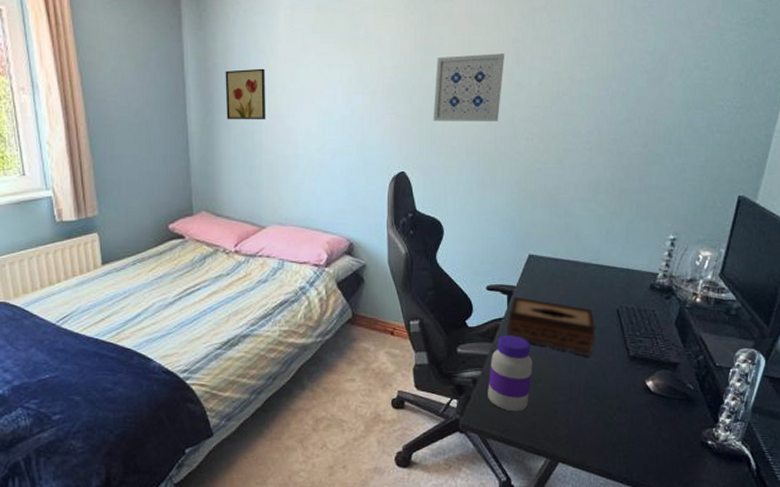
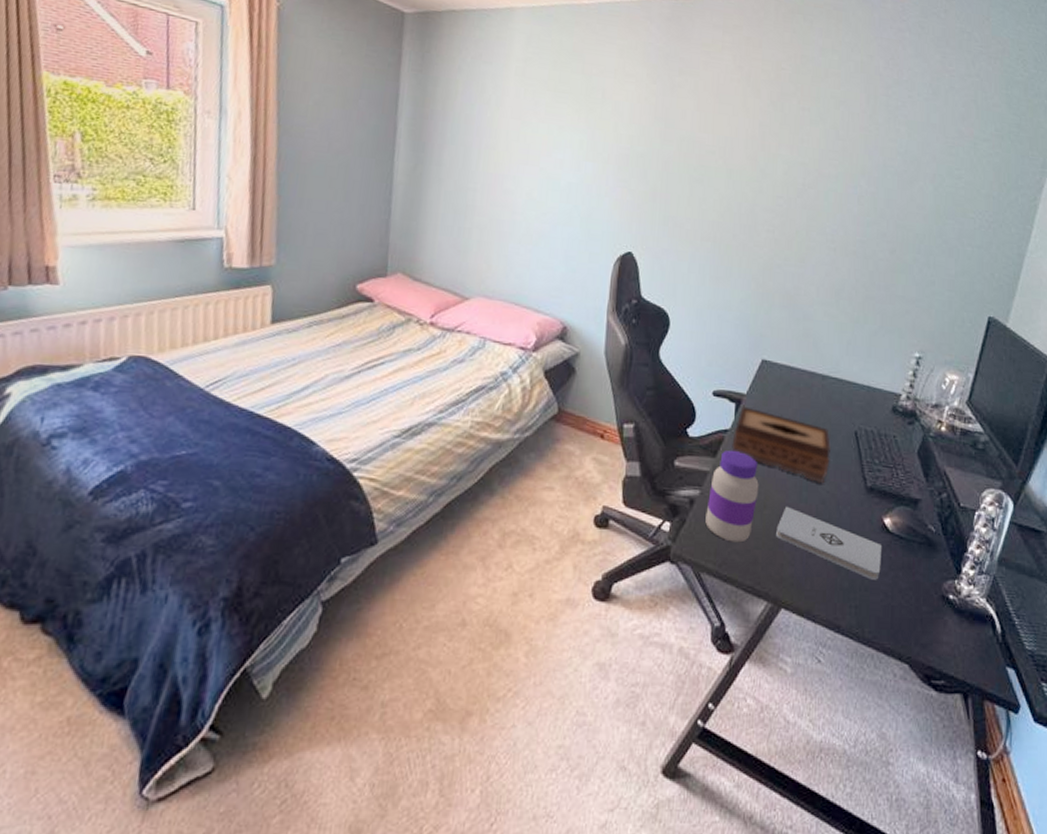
wall art: present [225,68,266,120] -> none [439,119,488,179]
wall art: present [433,53,504,122] -> none [667,132,749,208]
notepad: none [550,379,646,434] -> present [776,507,883,580]

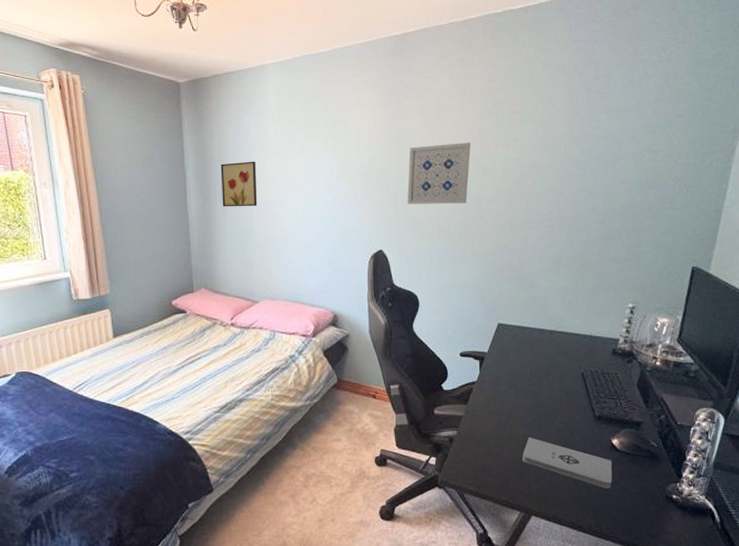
wall art: none [439,119,488,179] -> present [220,161,258,207]
wall art: none [667,132,749,208] -> present [407,143,471,204]
jar: present [705,450,759,543] -> none [463,397,505,469]
tissue box: present [732,406,831,484] -> none [479,362,563,417]

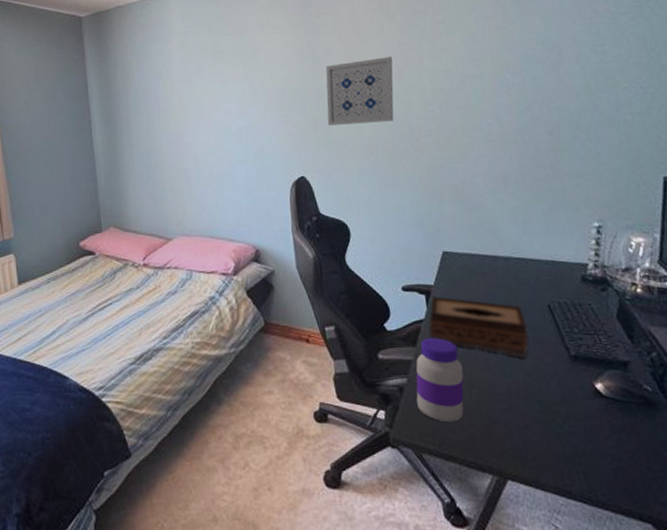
wall art: present [220,161,258,207] -> none [126,90,167,140]
jar: none [463,397,505,469] -> present [416,337,464,423]
tissue box: none [479,362,563,417] -> present [429,296,529,358]
notepad: present [522,438,613,488] -> none [487,384,602,444]

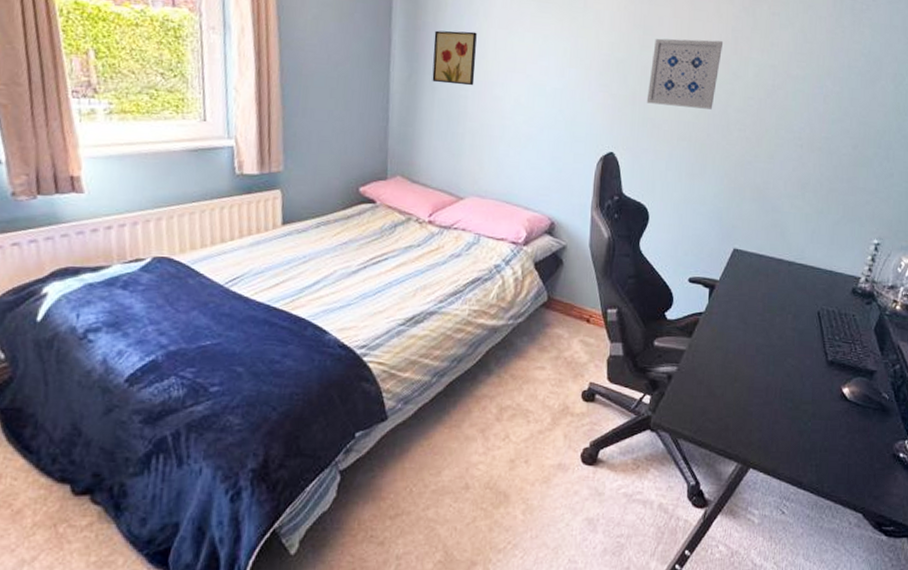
wall art: none [126,90,167,140] -> present [432,30,477,86]
jar: present [416,337,464,423] -> none [682,330,730,412]
tissue box: present [429,296,529,358] -> none [706,291,795,359]

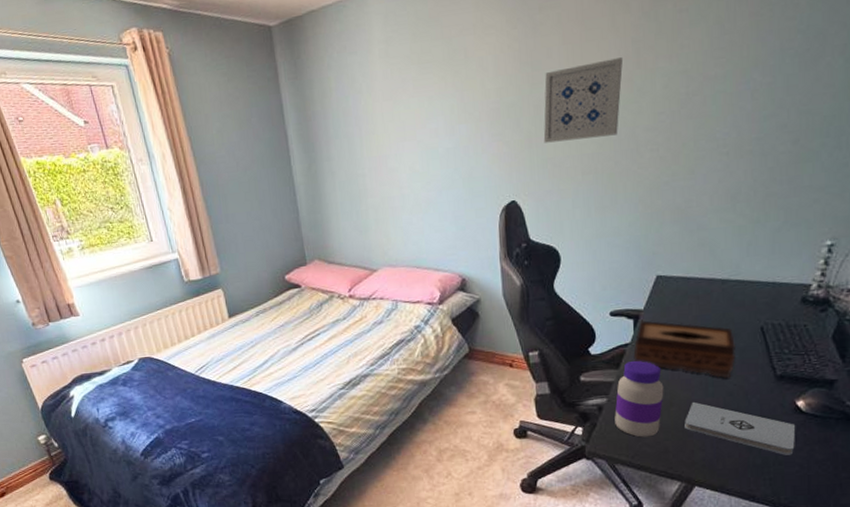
wall art: present [432,30,477,86] -> none [324,110,369,168]
jar: none [682,330,730,412] -> present [615,360,664,437]
tissue box: none [706,291,795,359] -> present [633,320,736,379]
notepad: none [746,380,841,442] -> present [684,402,796,455]

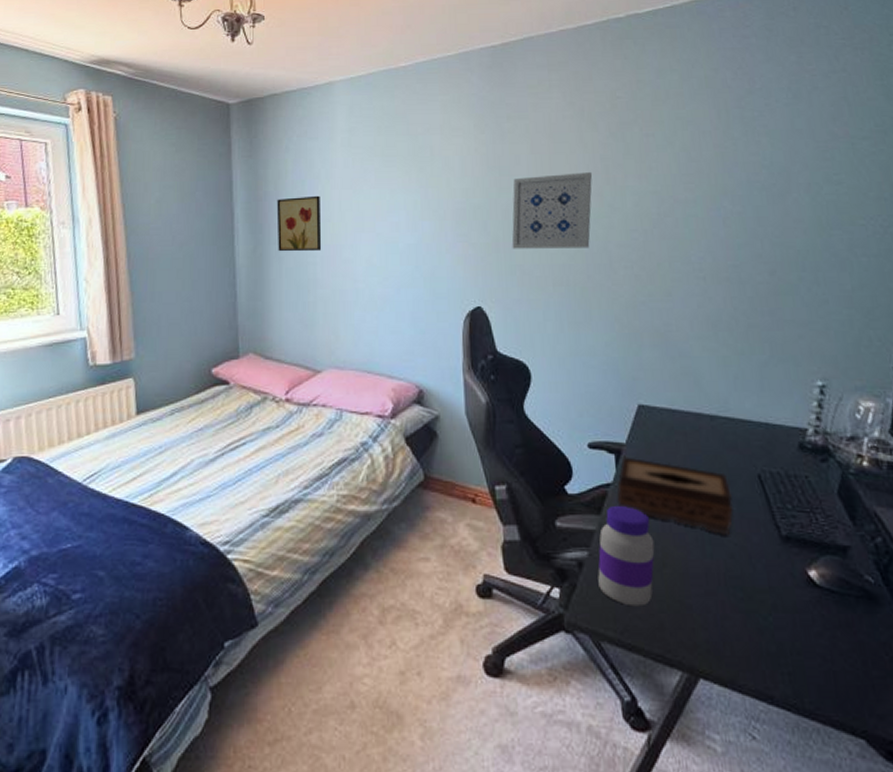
wall art: none [324,110,369,168] -> present [276,195,322,252]
notepad: present [684,402,796,455] -> none [681,564,813,642]

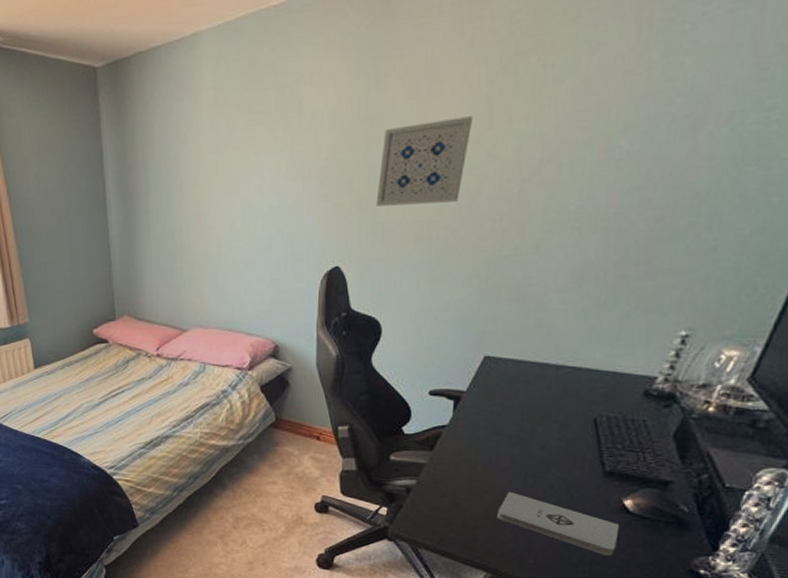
wall art: present [276,195,322,252] -> none [145,161,188,221]
jar: present [598,505,655,607] -> none [422,443,479,524]
tissue box: present [617,457,733,536] -> none [450,402,563,470]
notepad: none [681,564,813,642] -> present [497,492,620,556]

